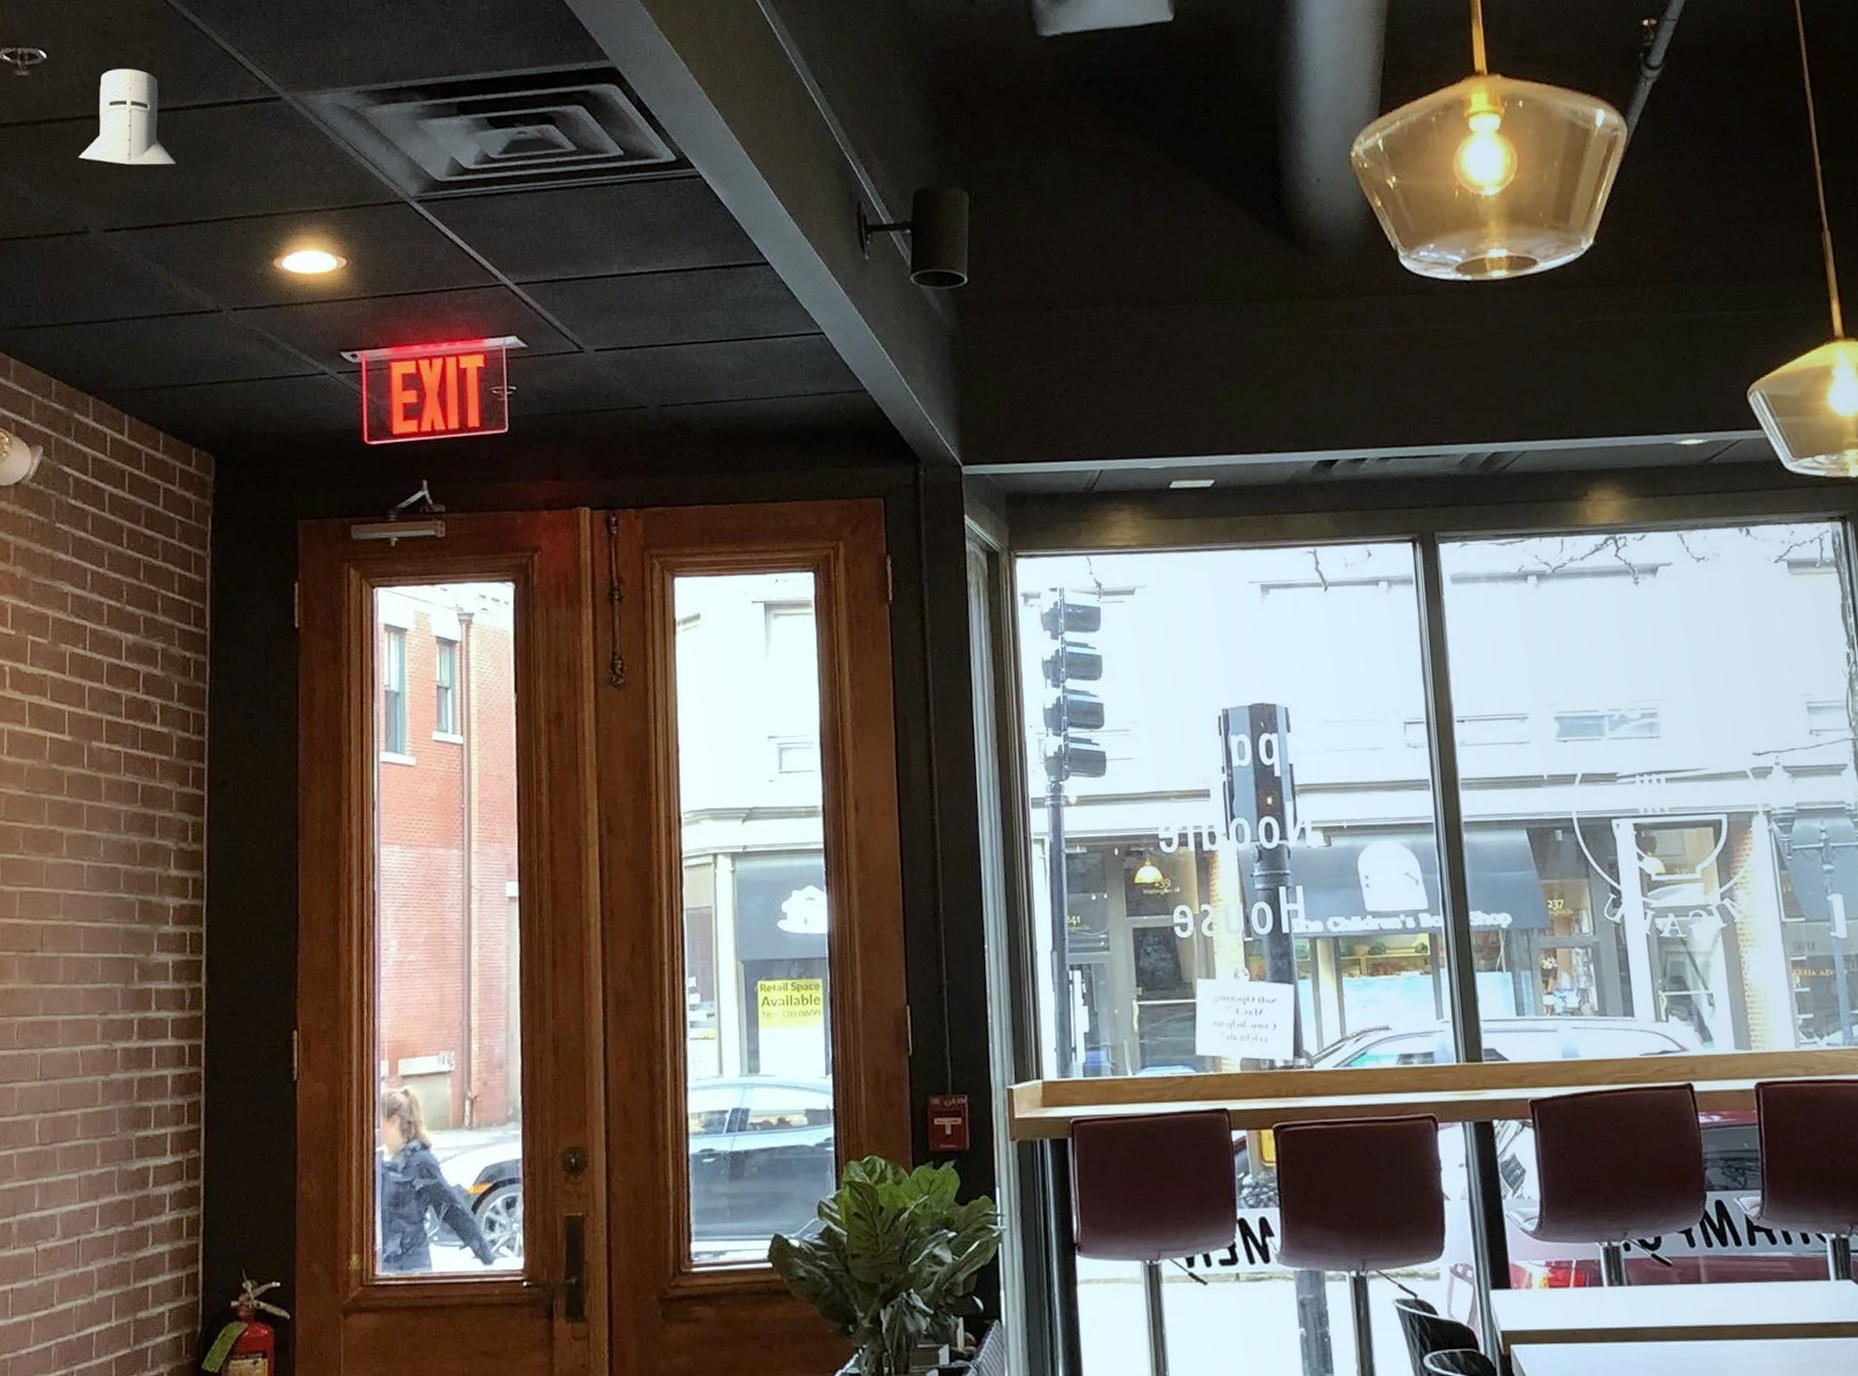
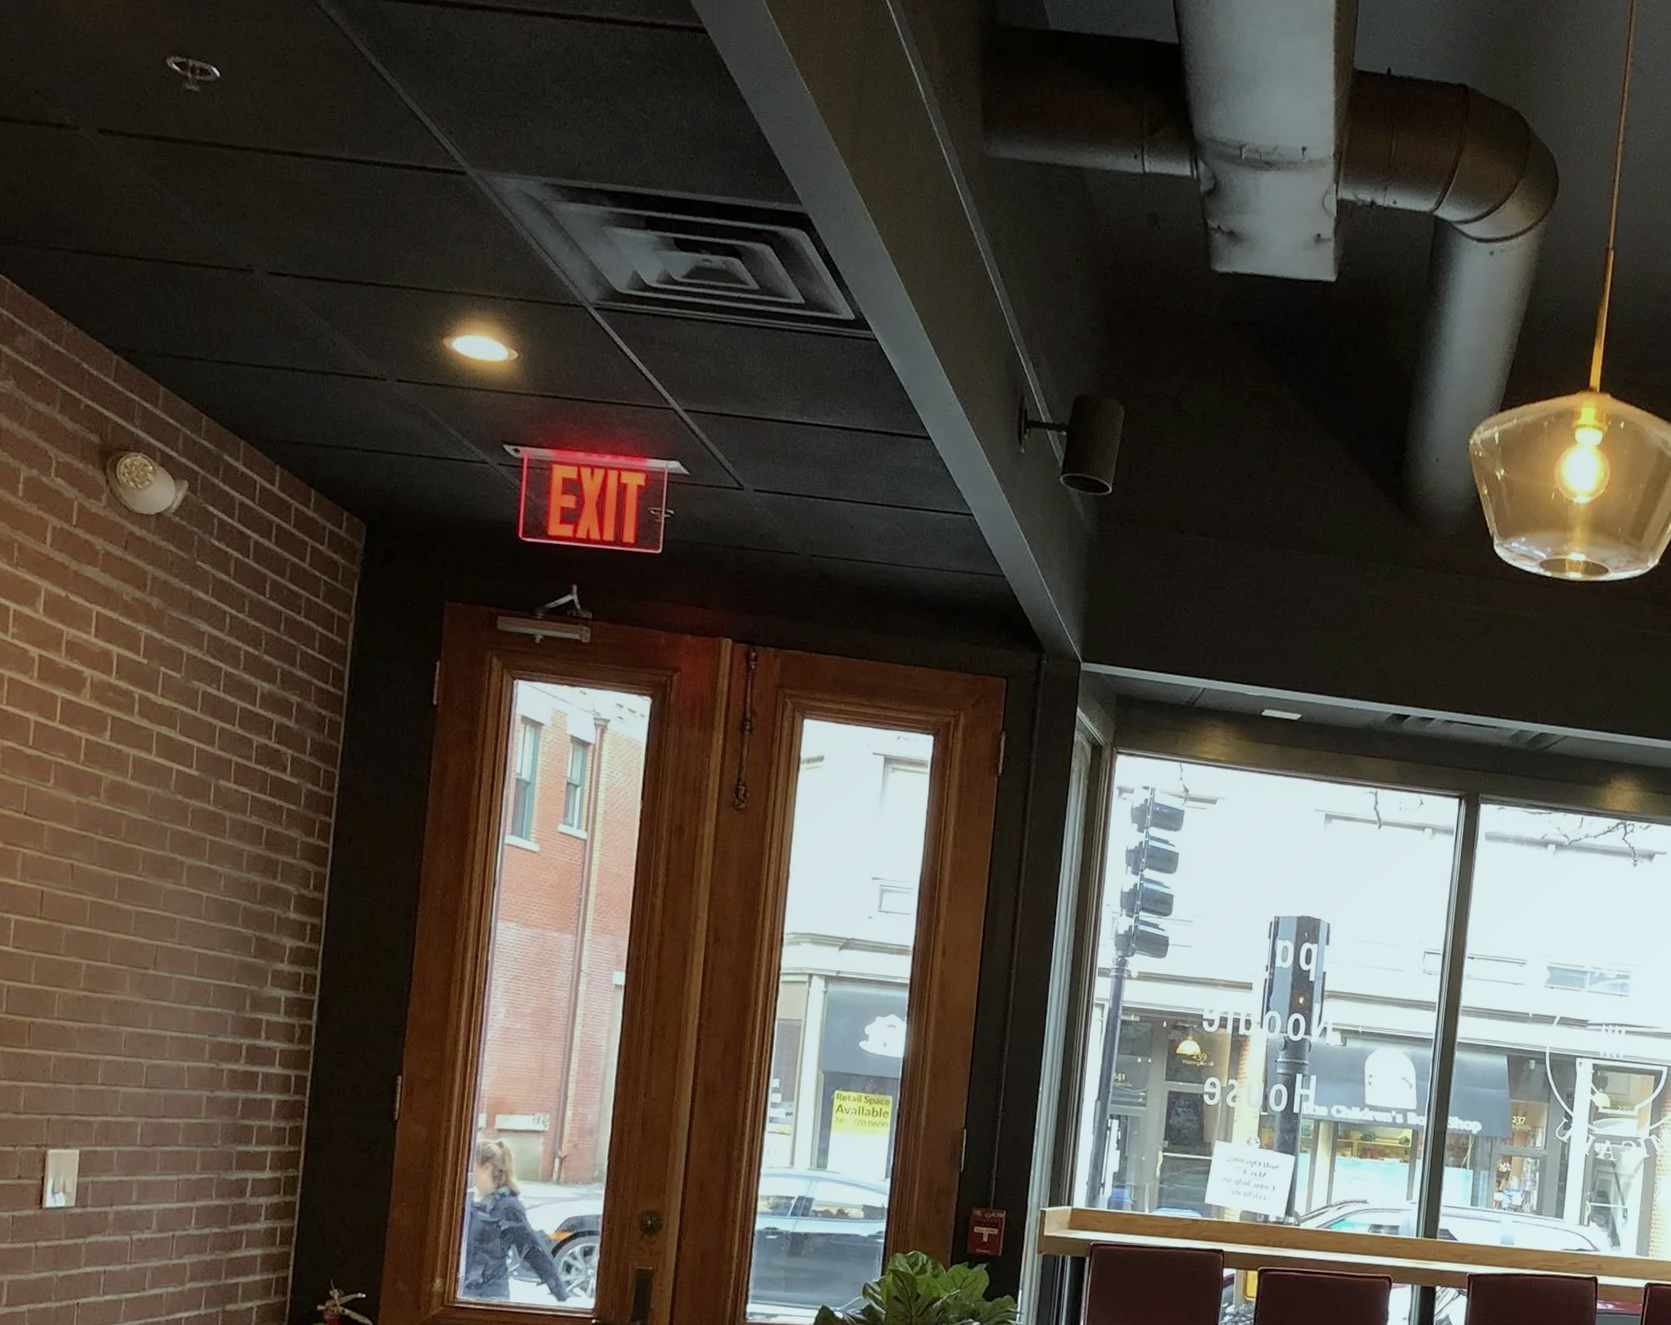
knight helmet: present [78,68,177,165] -> none [247,104,351,219]

